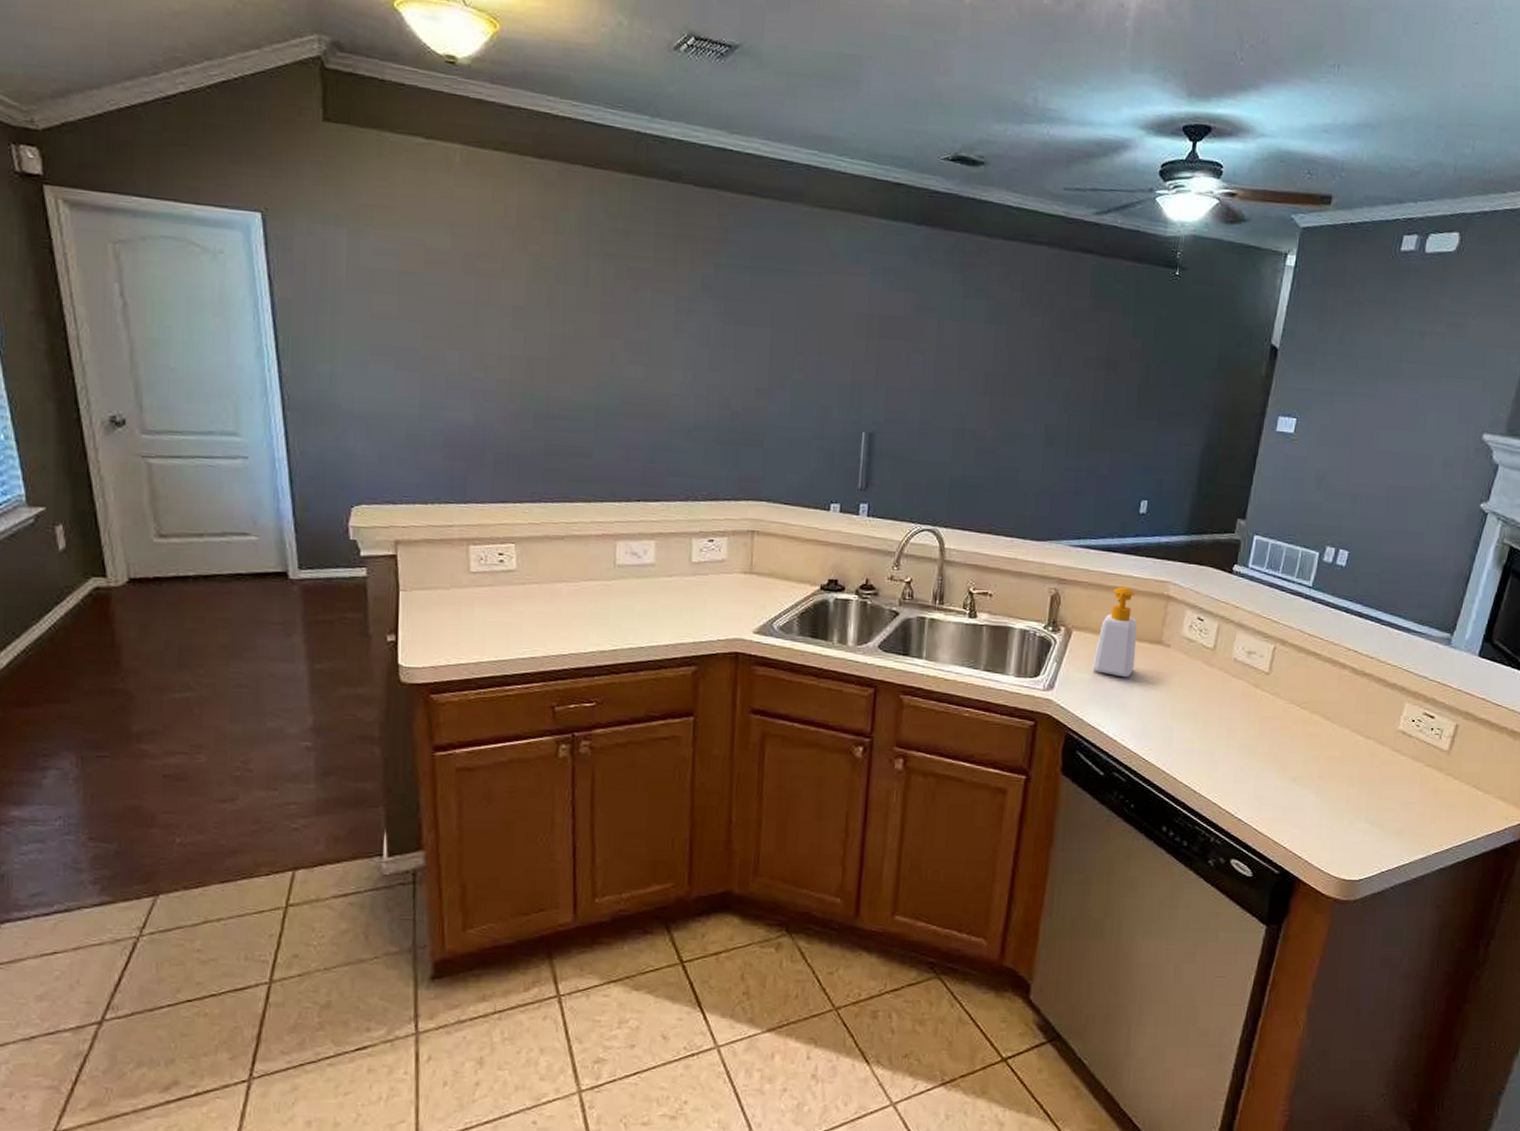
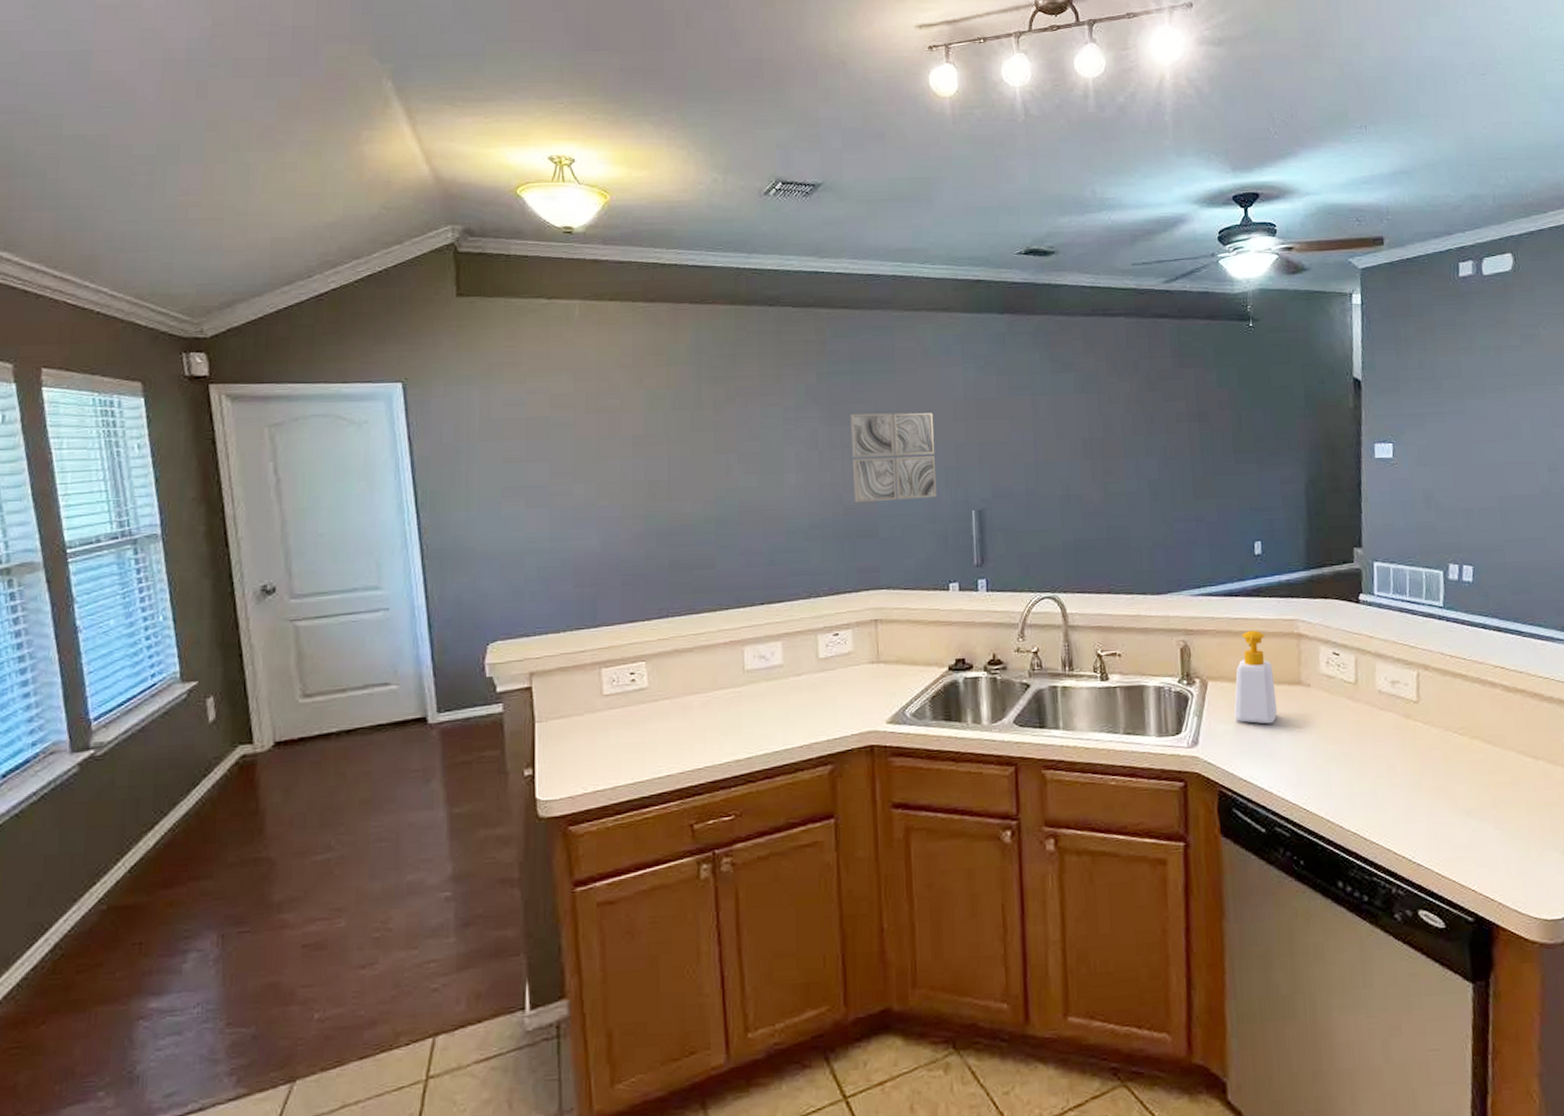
wall art: none [742,313,834,414] -> present [850,412,937,503]

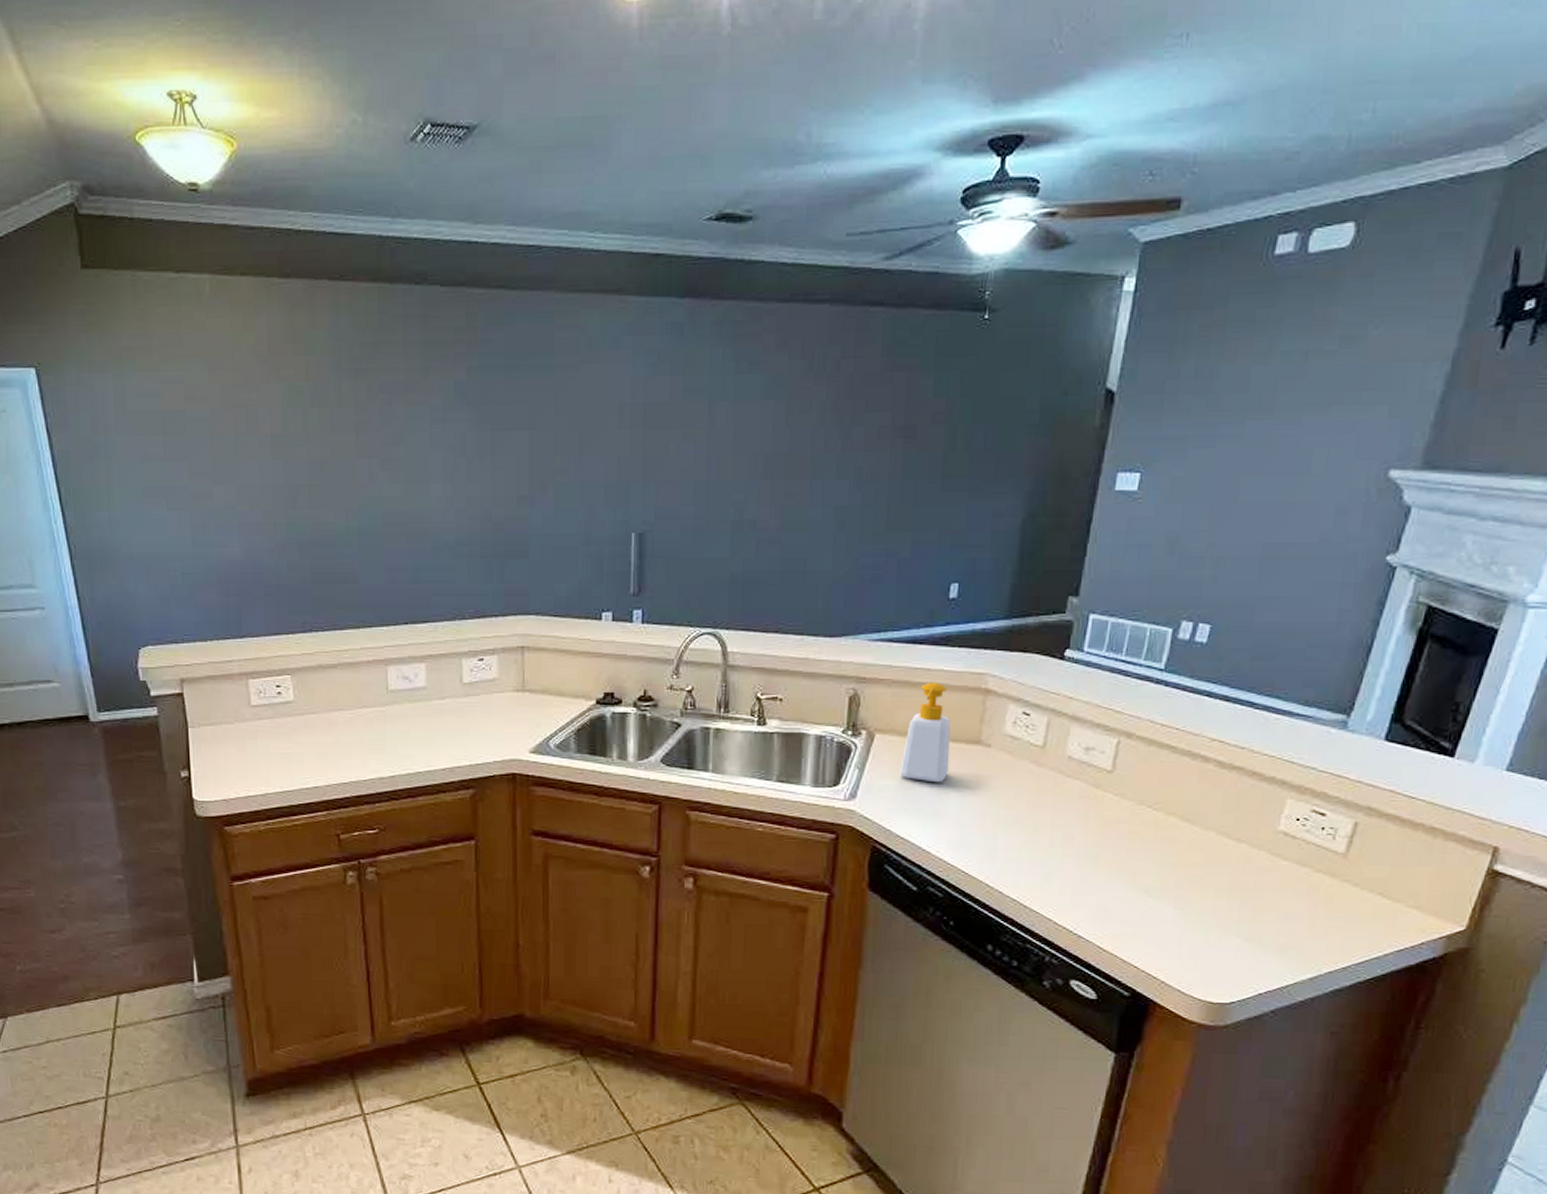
wall art: present [850,412,937,503] -> none [502,416,595,519]

